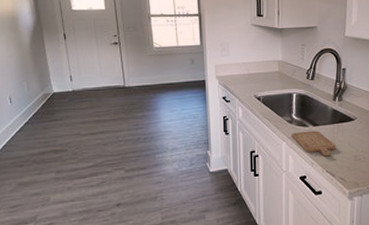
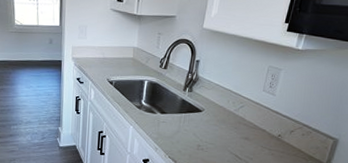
chopping board: present [292,130,337,157] -> none [139,117,182,143]

